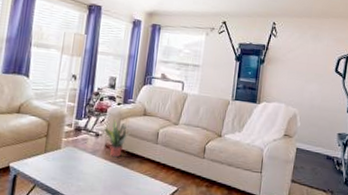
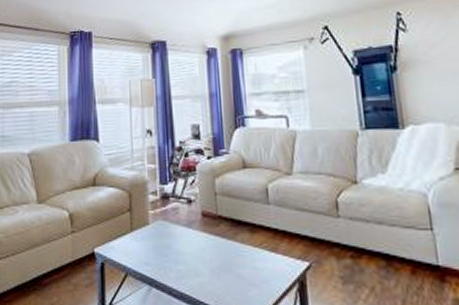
potted plant: present [104,119,131,158] -> none [196,178,231,229]

